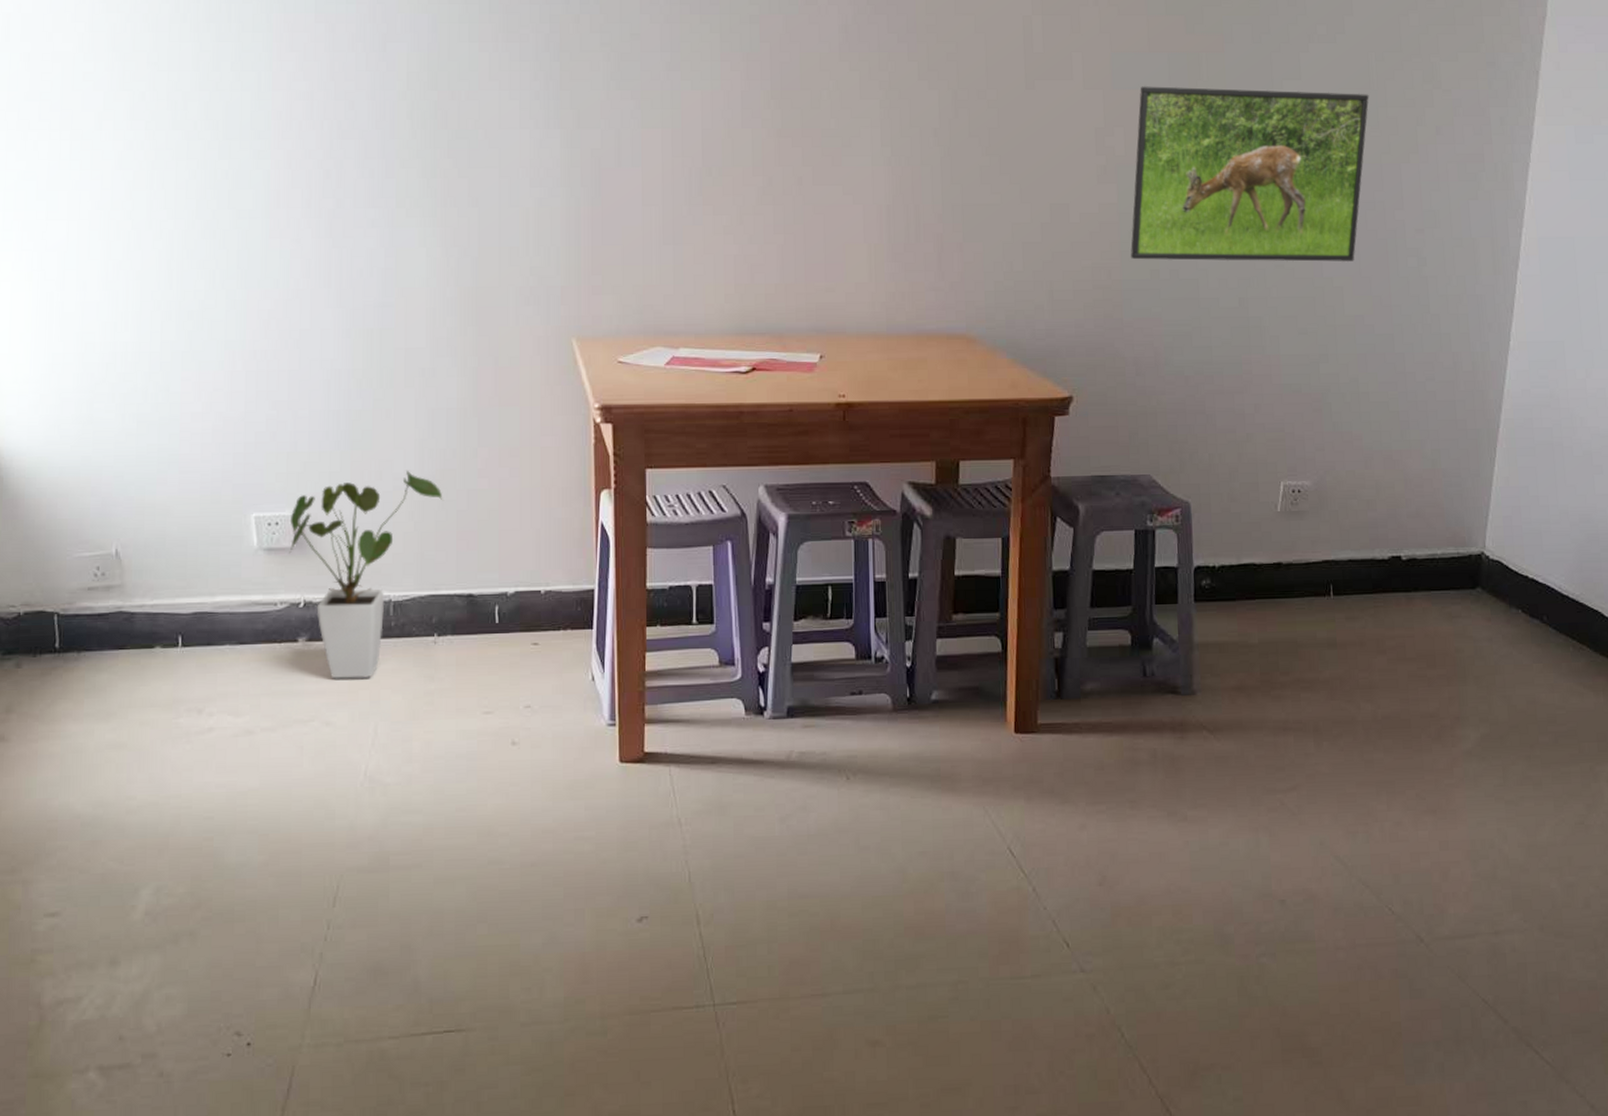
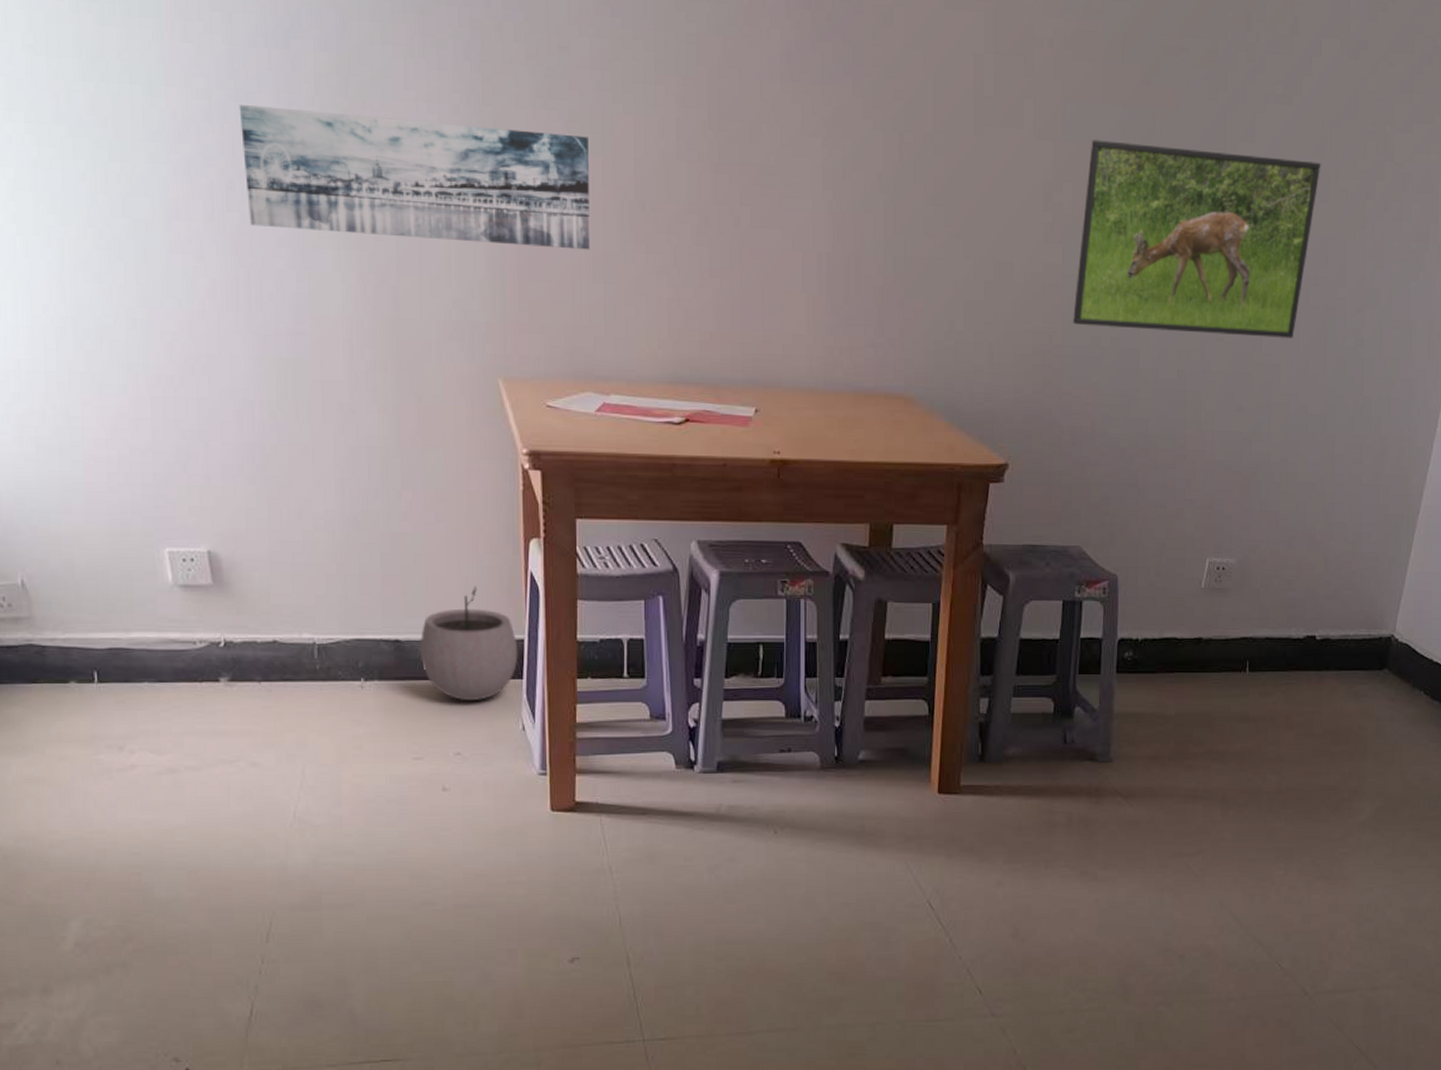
house plant: present [289,470,443,679] -> none [205,509,366,721]
wall art: none [338,102,660,215] -> present [239,104,590,250]
plant pot: none [492,537,588,653] -> present [419,585,518,701]

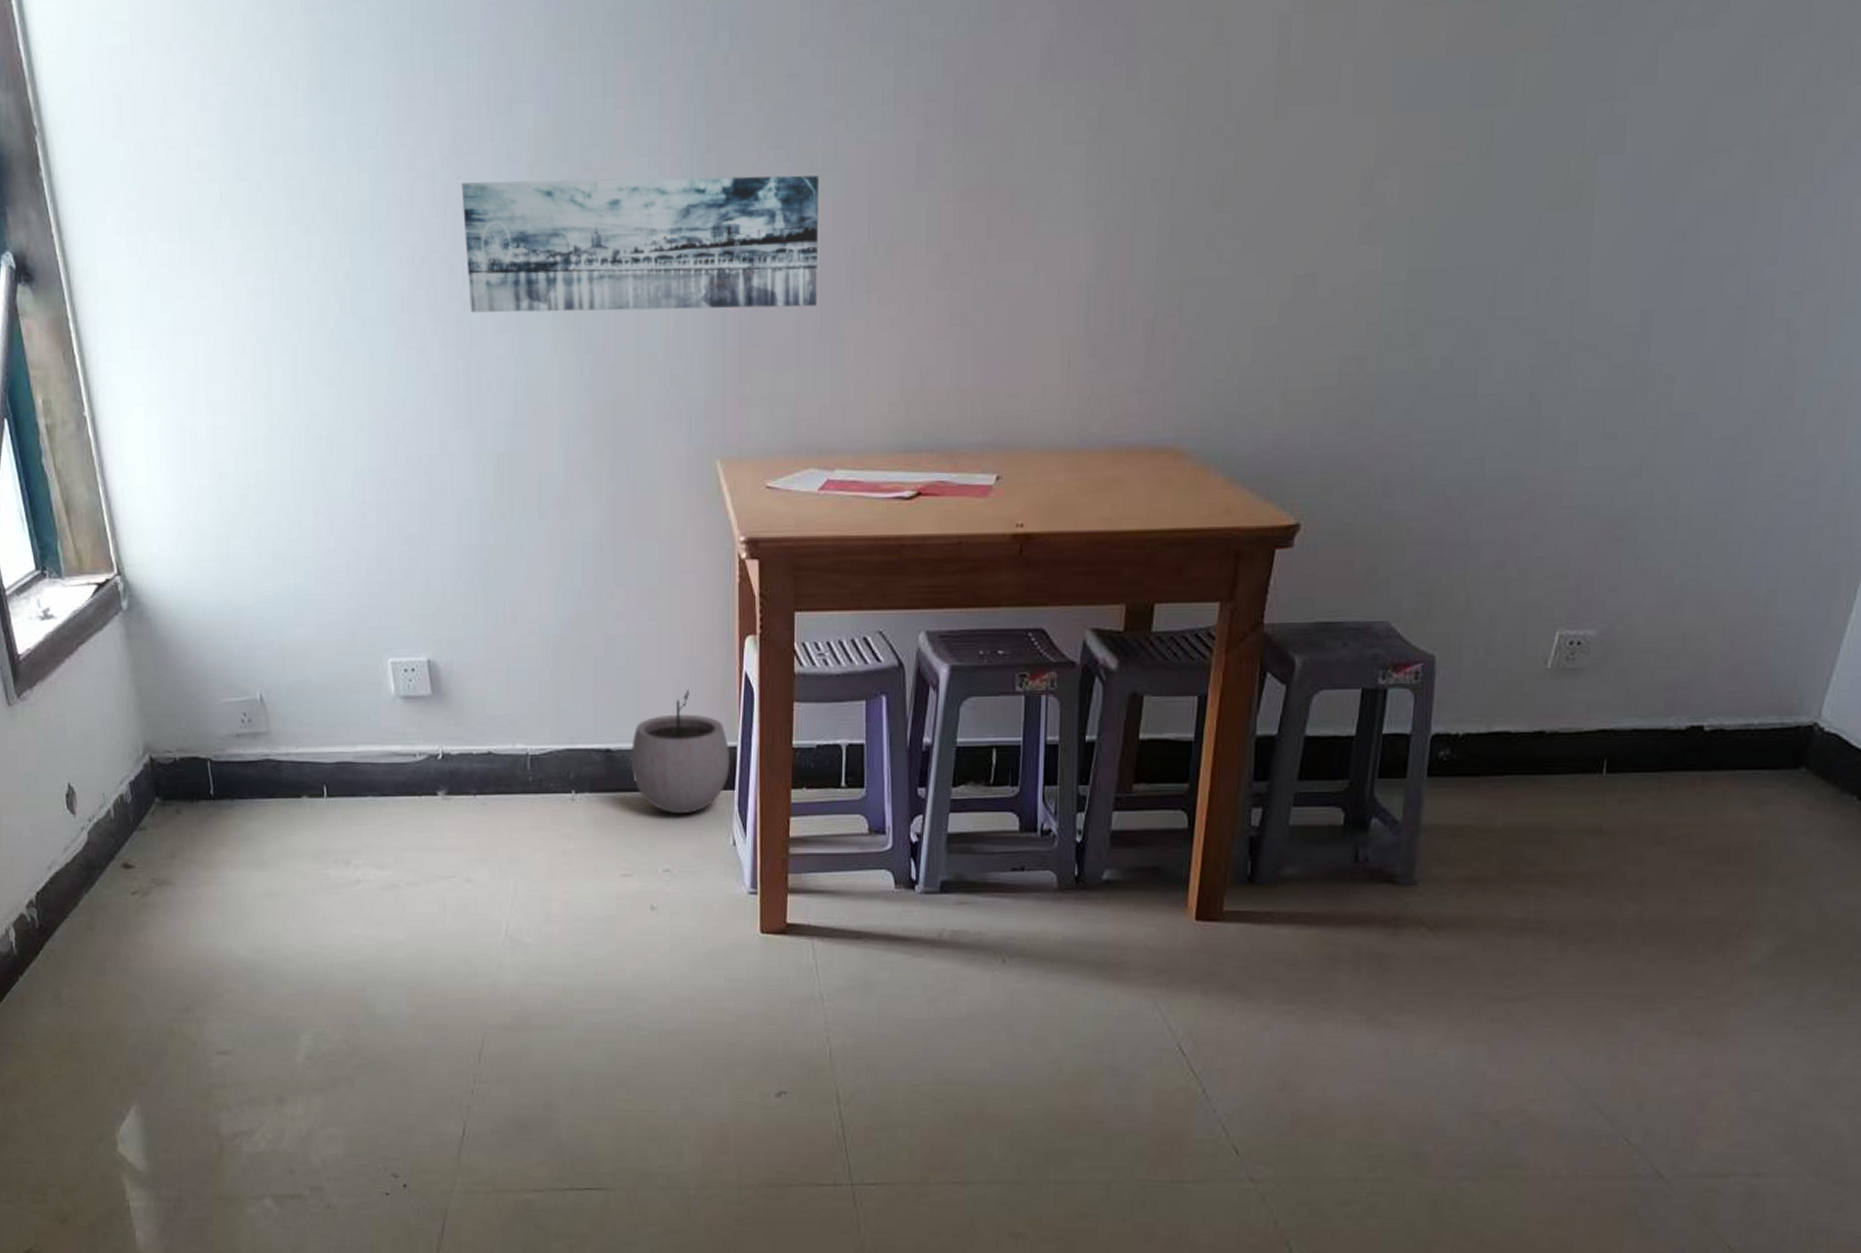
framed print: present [1073,140,1321,339] -> none [1392,100,1752,346]

